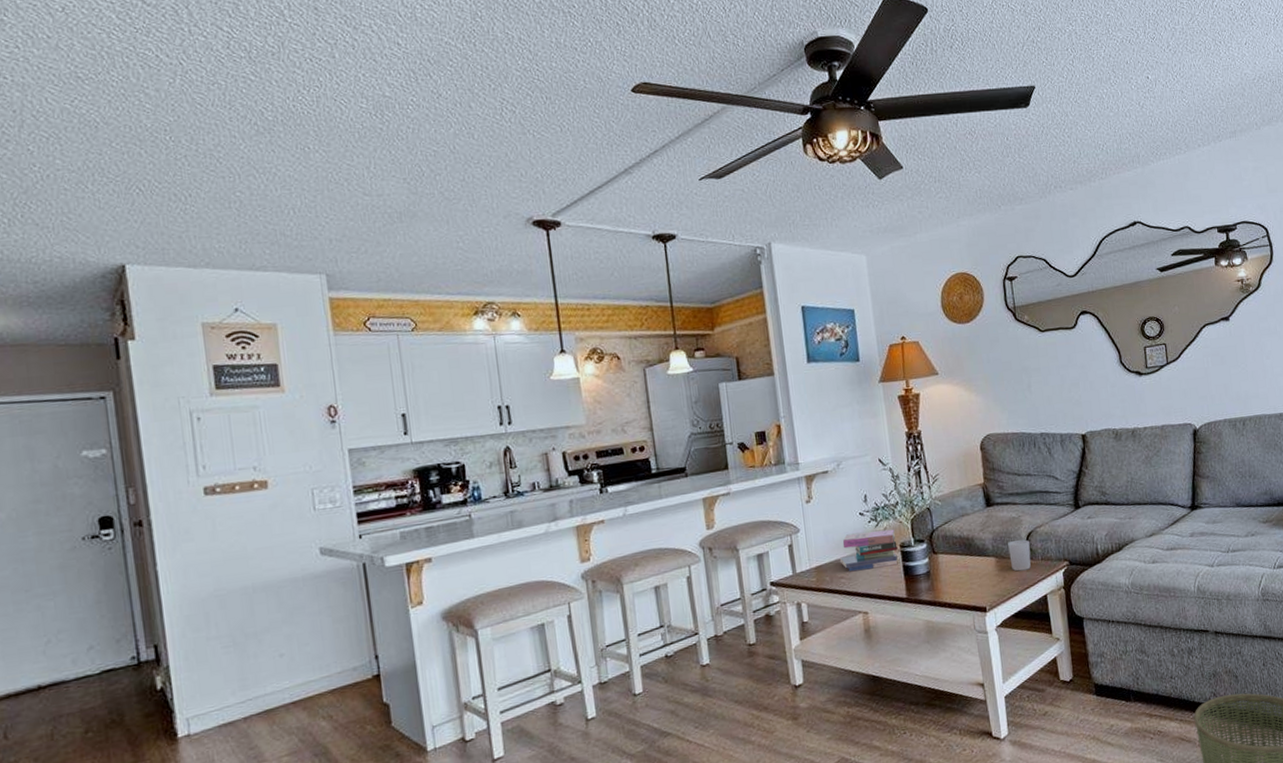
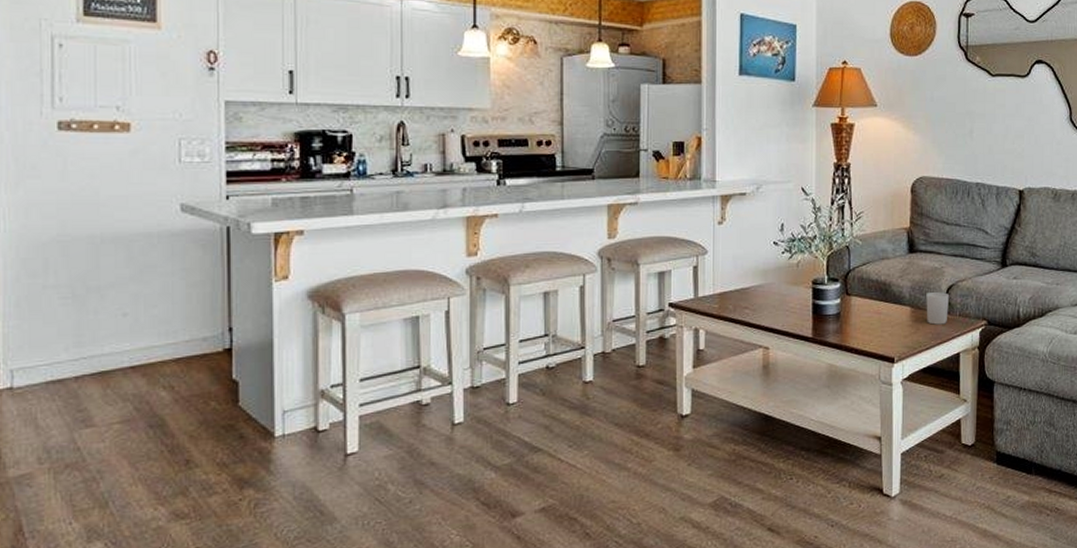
books: present [839,529,898,572] -> none [746,262,809,303]

